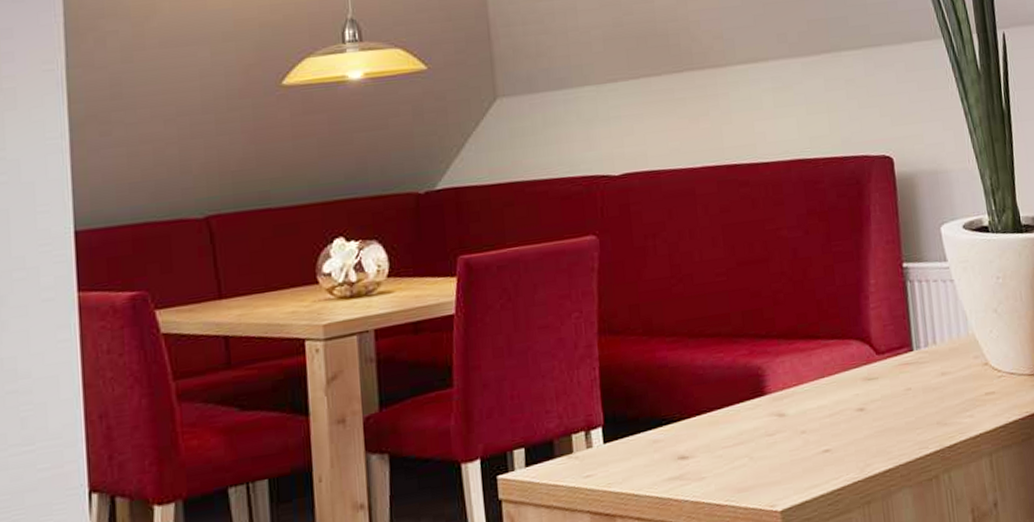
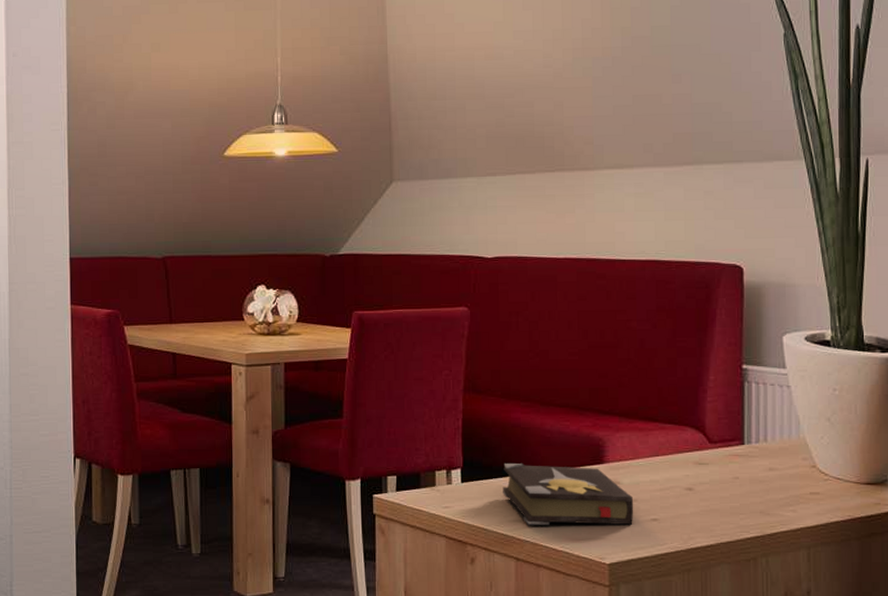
hardback book: none [651,401,804,481] -> present [503,464,634,526]

